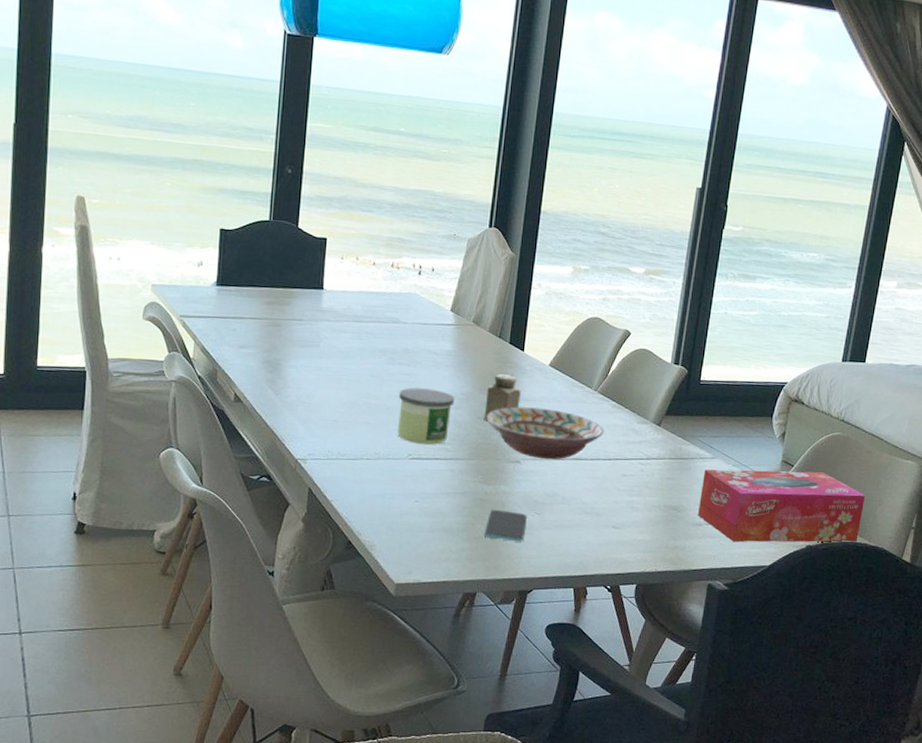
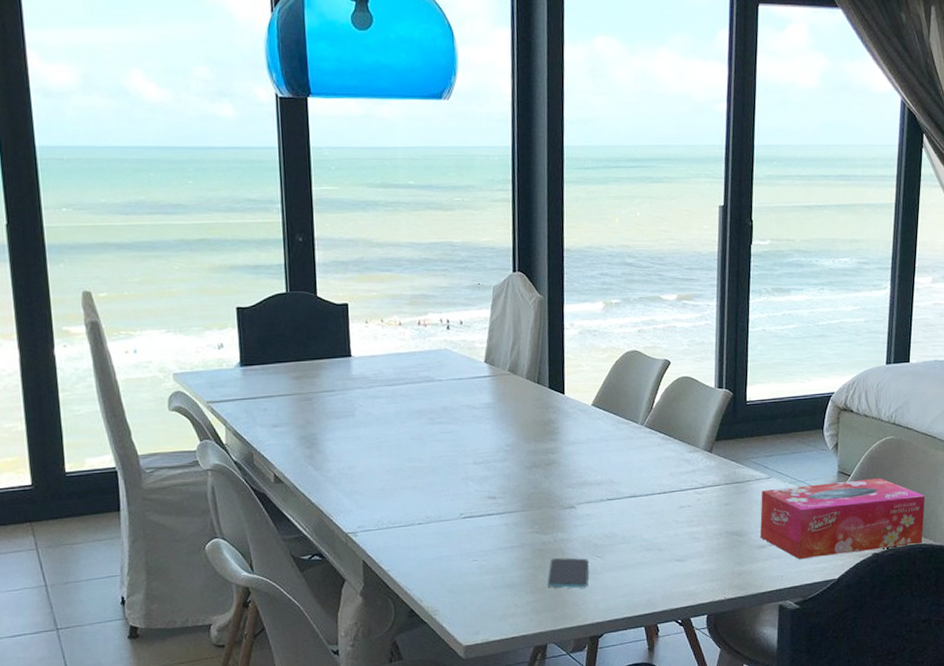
candle: present [398,387,455,445] -> none [443,444,501,502]
salt shaker: present [484,373,521,421] -> none [532,419,567,470]
decorative bowl: present [486,406,604,460] -> none [535,449,656,501]

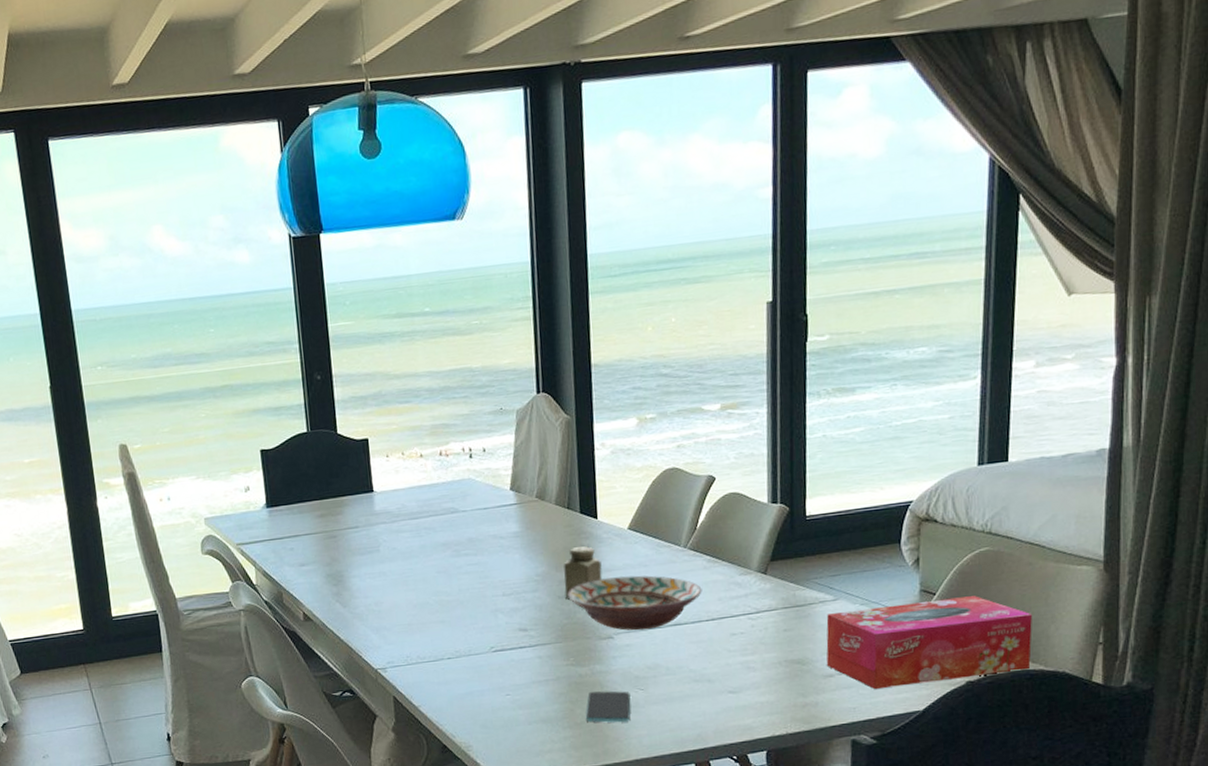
salt shaker: none [532,419,567,470] -> present [564,546,603,600]
decorative bowl: none [535,449,656,501] -> present [567,575,702,631]

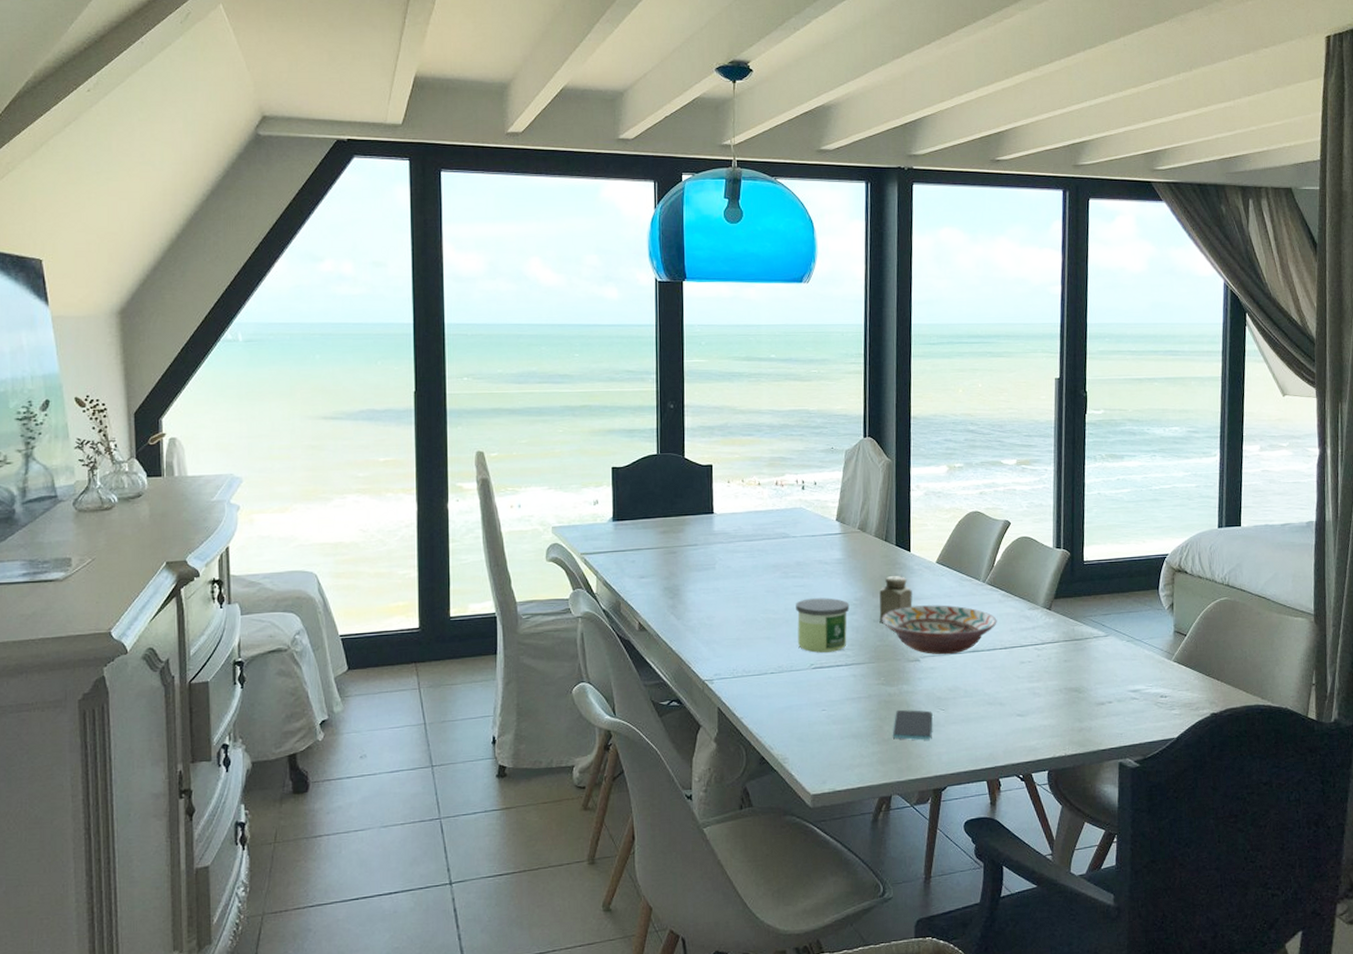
candle: none [470,575,531,635] -> present [796,598,850,653]
tissue box: present [826,596,1033,690] -> none [1098,638,1262,718]

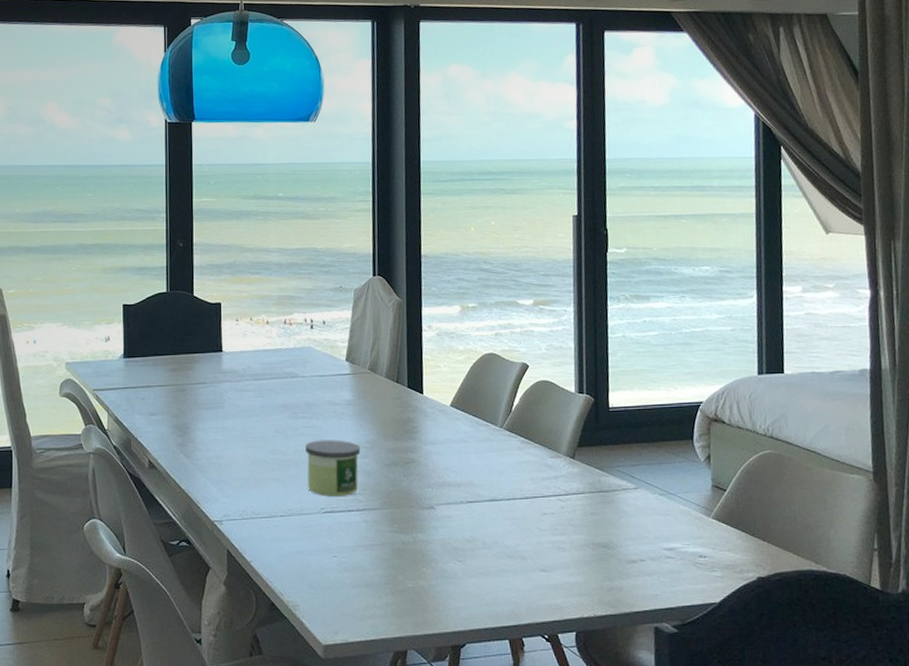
salt shaker: present [879,575,913,624] -> none [391,418,426,468]
decorative bowl: present [882,605,997,655] -> none [394,450,517,503]
smartphone: present [892,709,933,741] -> none [407,559,450,593]

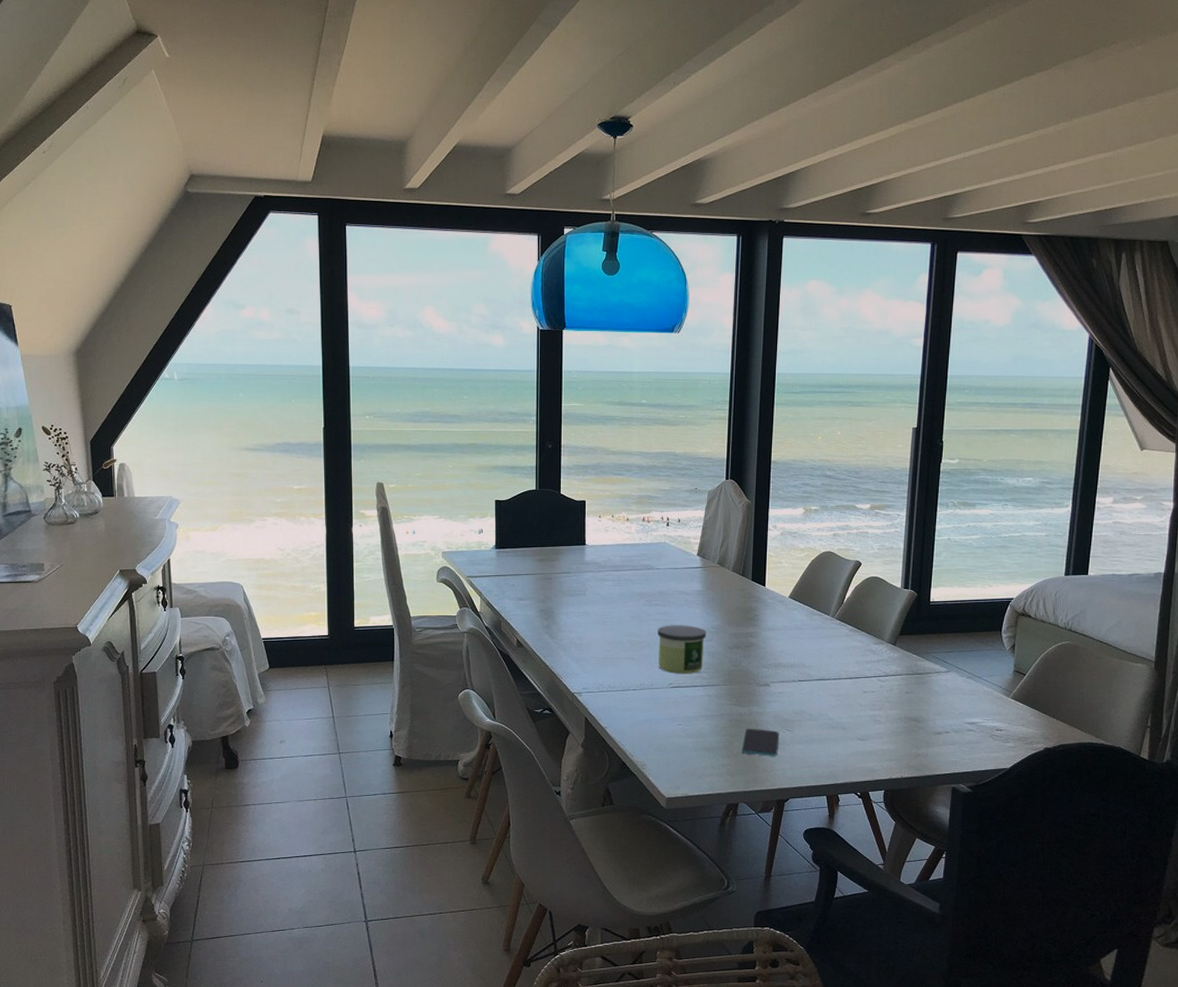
smartphone: none [407,559,450,593] -> present [741,728,779,757]

